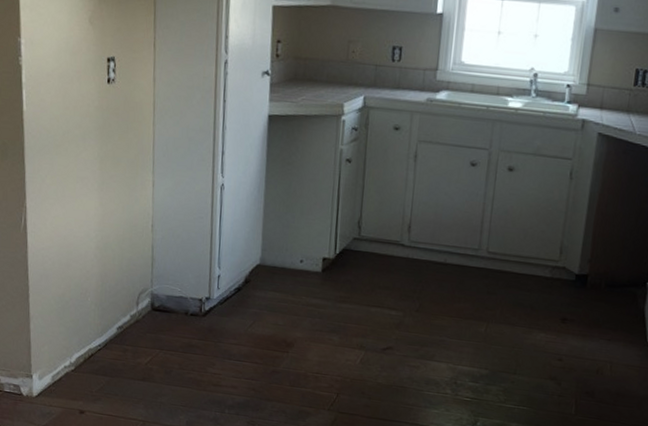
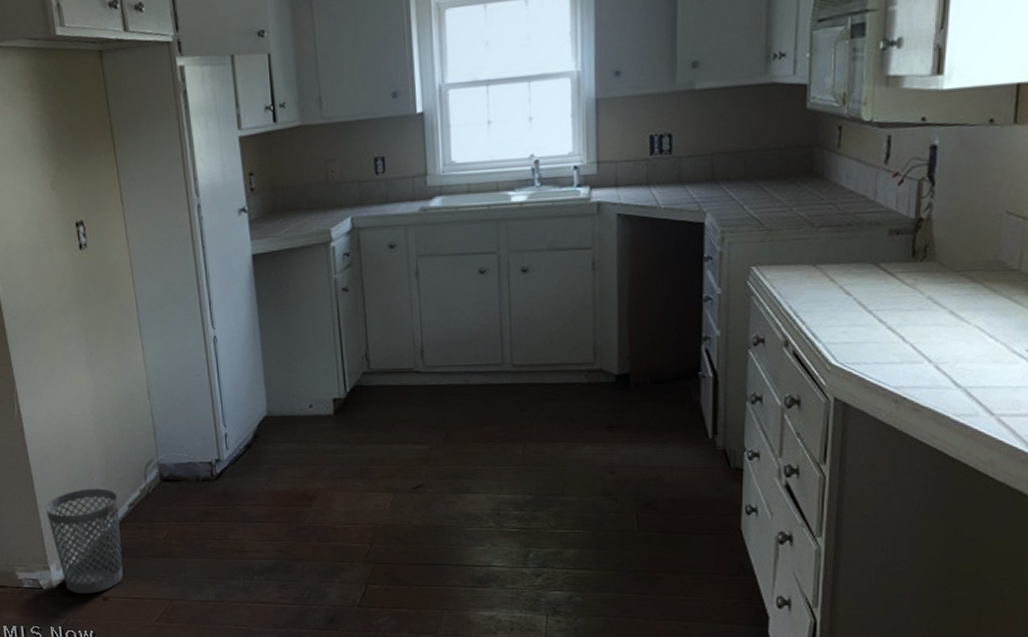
wastebasket: none [37,306,108,406] -> present [46,488,123,594]

